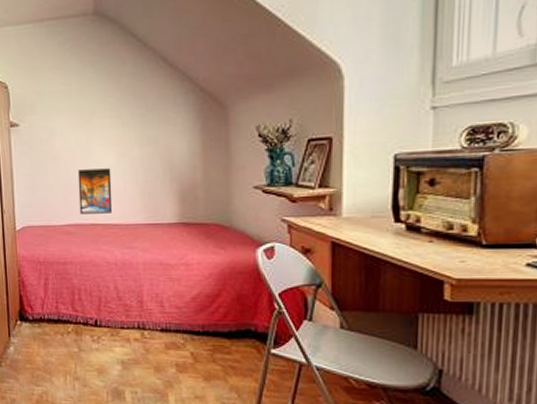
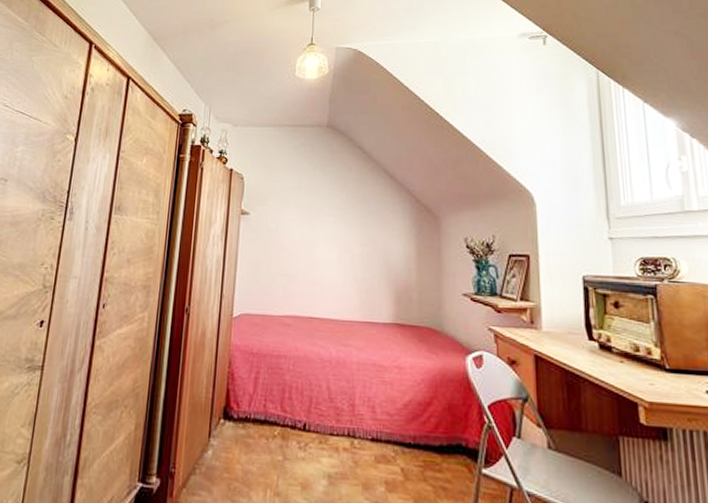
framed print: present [77,168,113,214] -> none [298,262,332,308]

